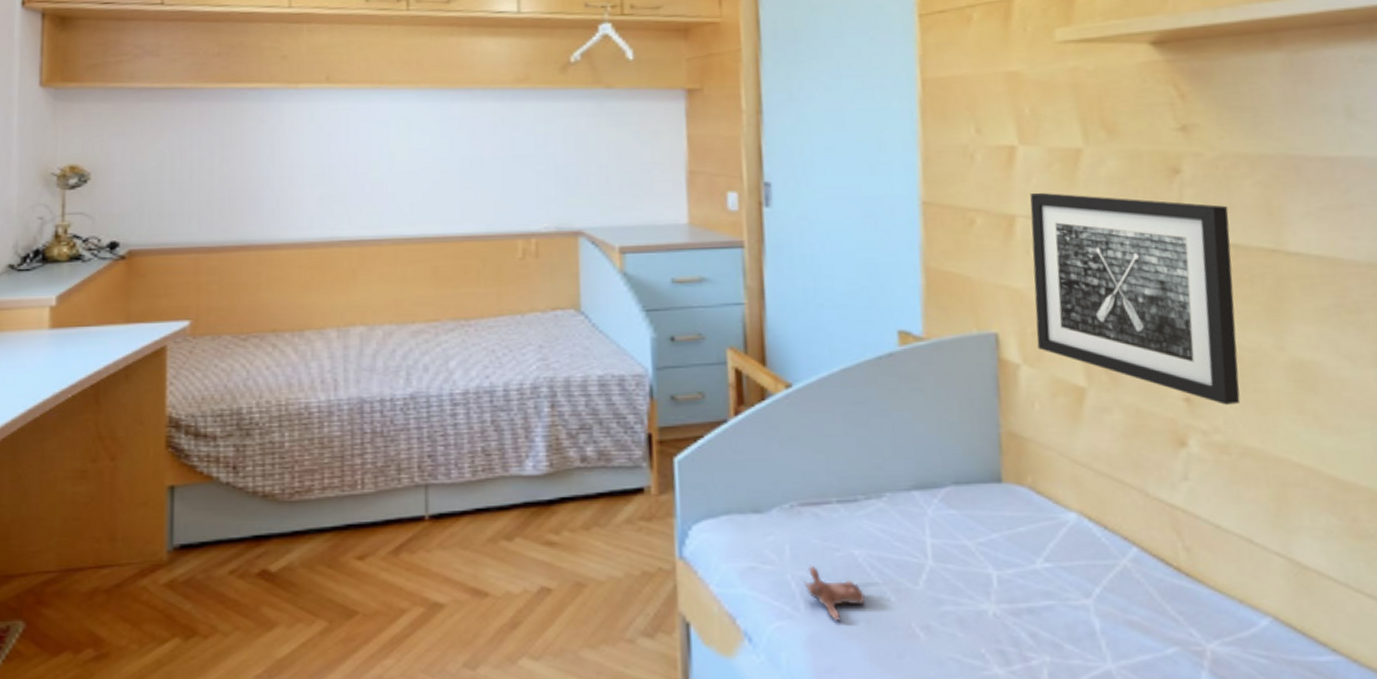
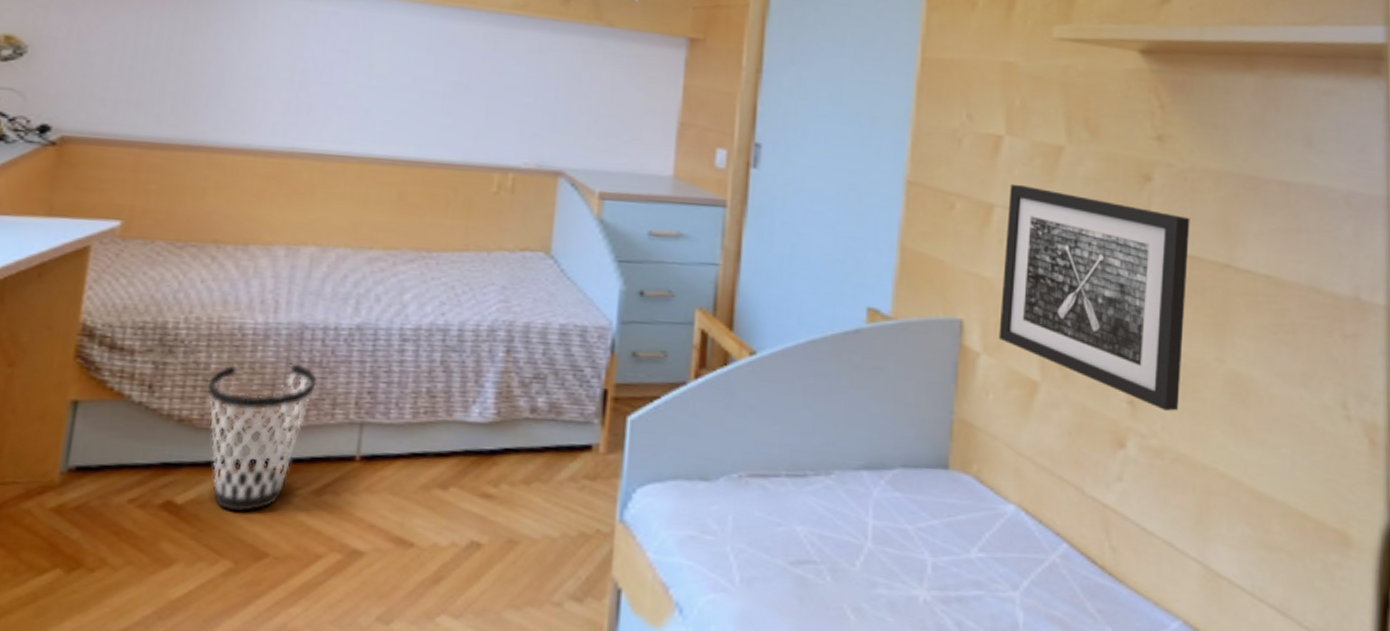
wastebasket: none [284,435,381,575] -> present [207,363,317,512]
toy horse: present [804,566,866,621] -> none [742,539,802,597]

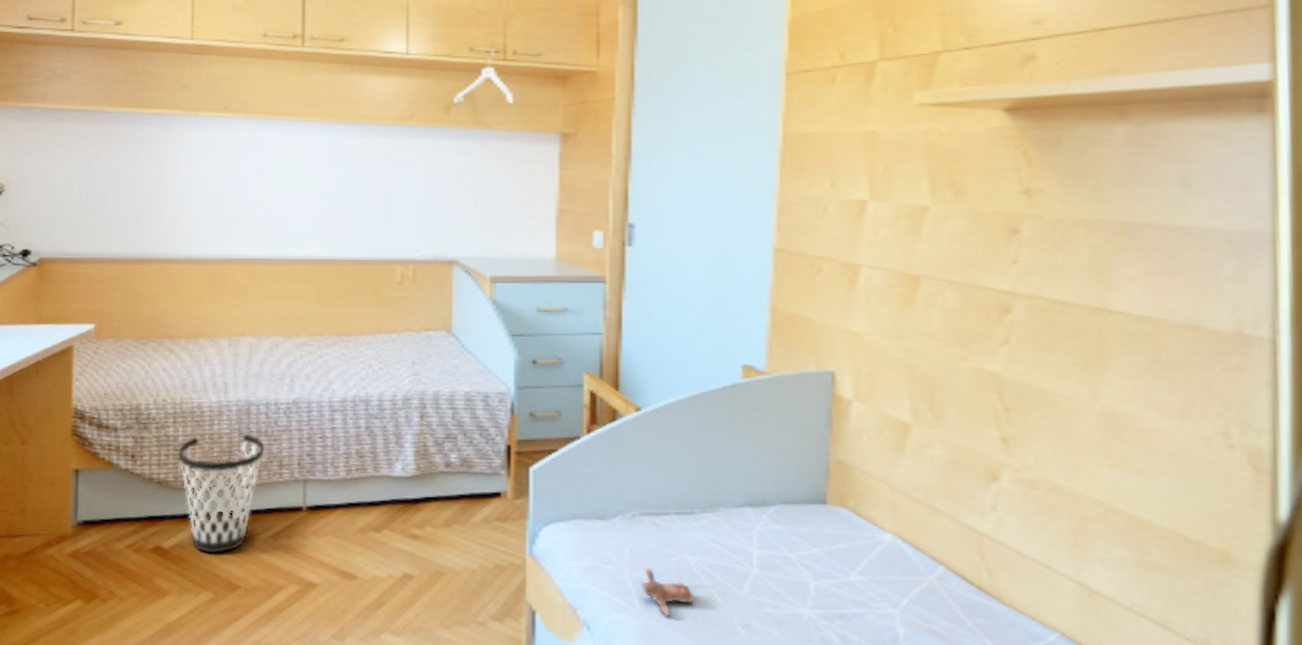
toy horse: none [742,539,802,597] -> present [640,568,695,616]
wall art: present [999,183,1190,411] -> none [870,245,1061,446]

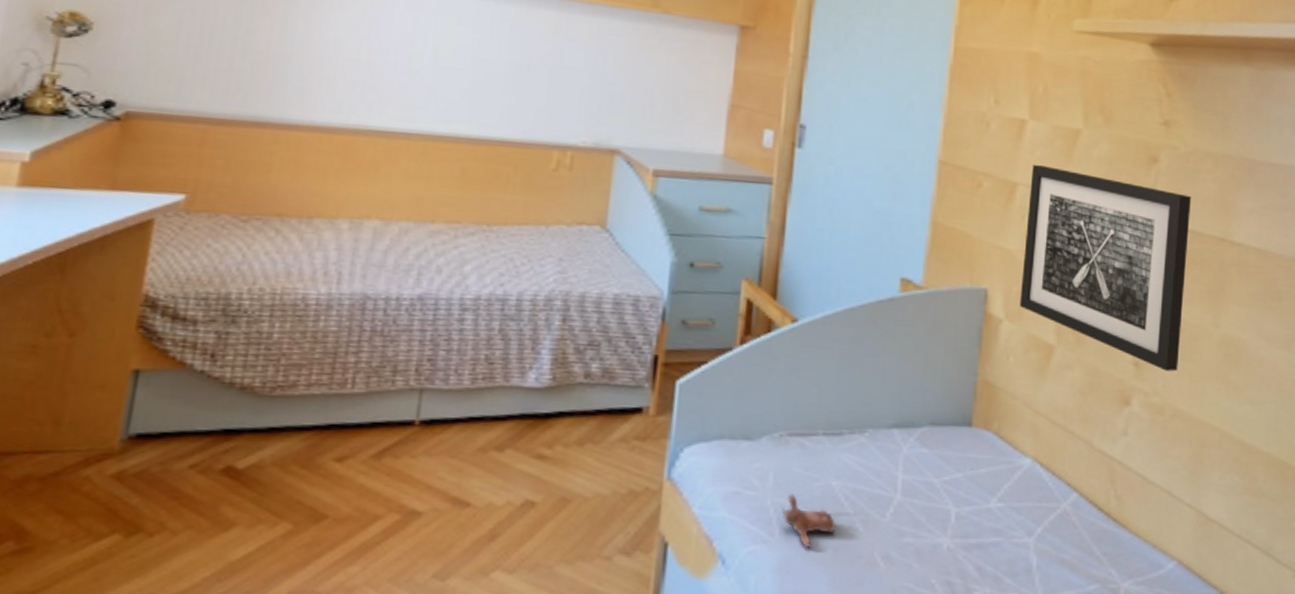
wastebasket: present [178,433,265,553] -> none [269,332,378,476]
wall art: none [870,245,1061,446] -> present [1019,164,1192,372]

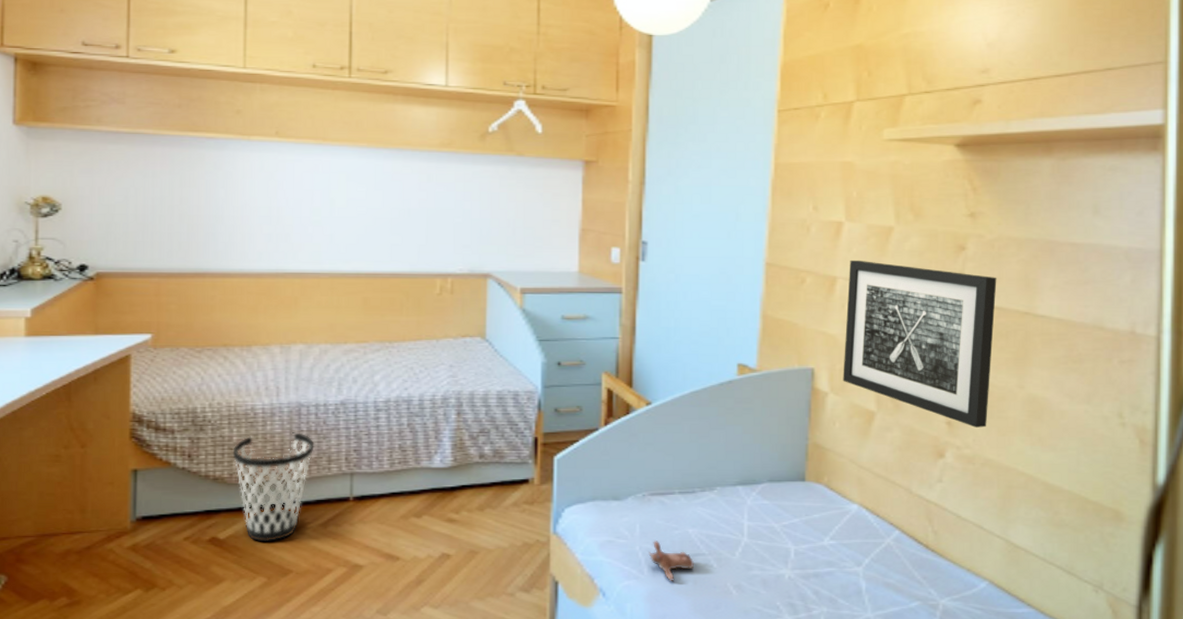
wastebasket: none [269,332,378,476] -> present [232,432,314,542]

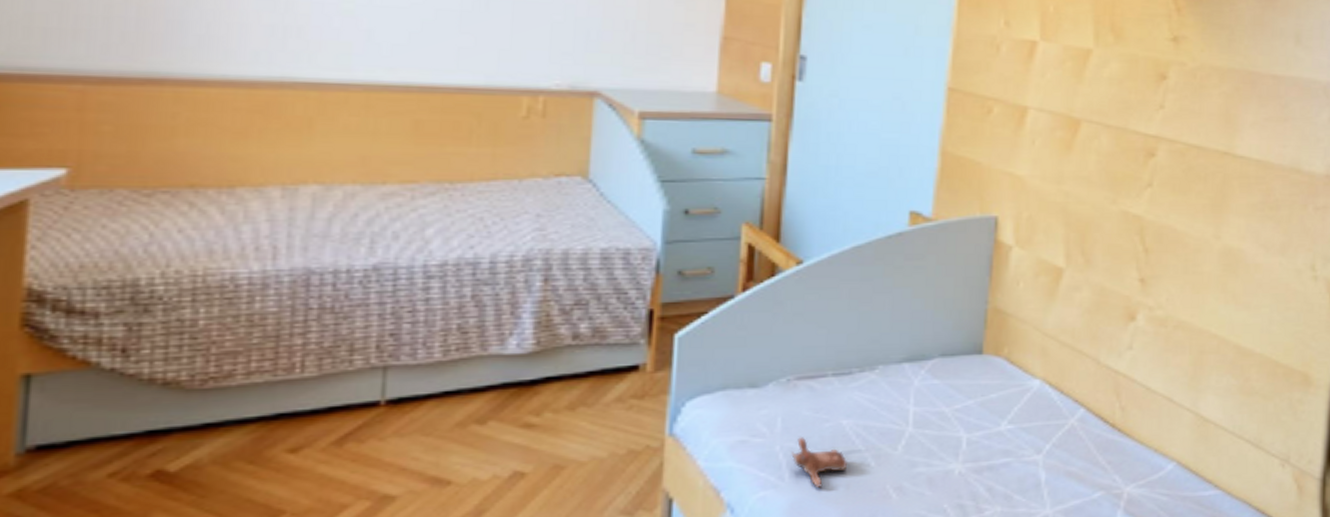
wastebasket: present [232,432,314,542] -> none [196,311,329,473]
wall art: present [843,260,997,428] -> none [1029,86,1198,285]

